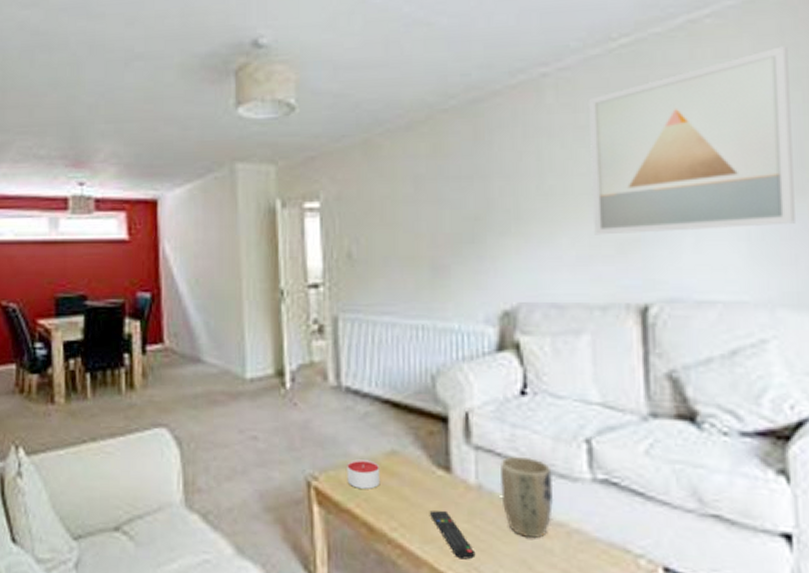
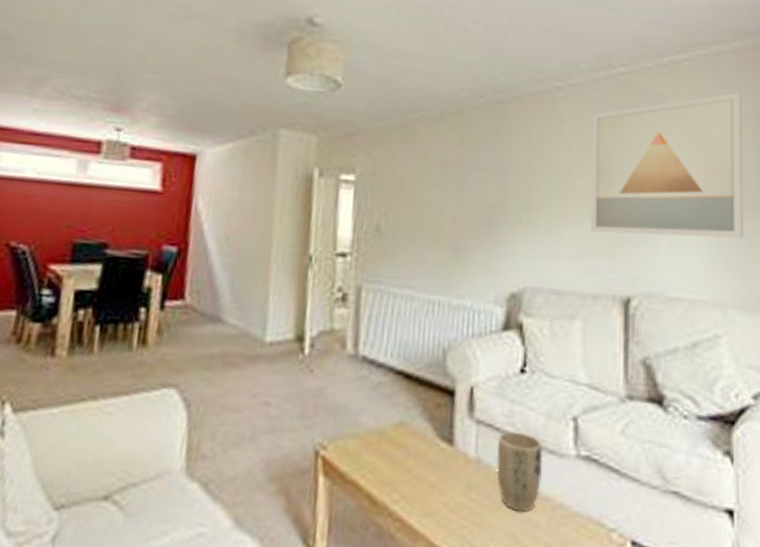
candle: present [347,459,381,489] -> none [355,429,388,460]
remote control: present [429,510,476,560] -> none [430,483,470,534]

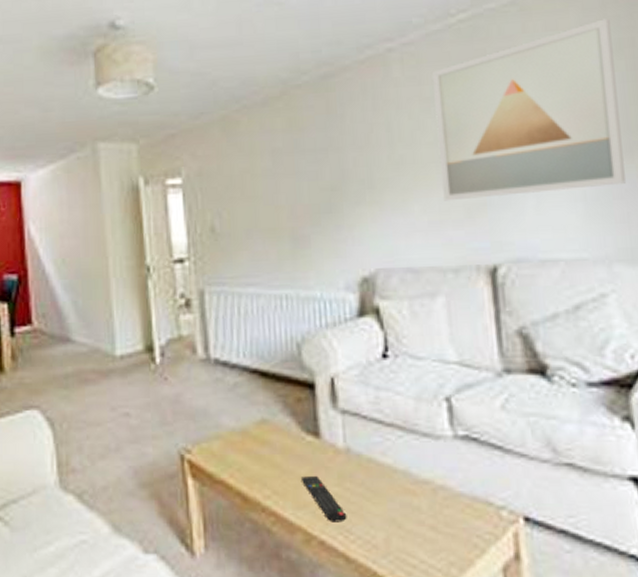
remote control: none [430,483,470,534] -> present [300,475,347,523]
plant pot: present [496,431,543,513] -> none [365,417,419,498]

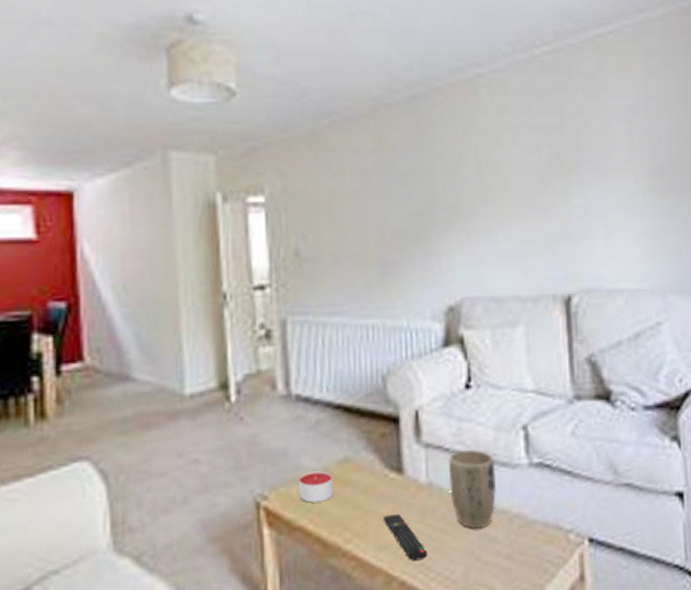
candle: none [219,430,252,459] -> present [298,471,334,503]
plant pot: none [365,417,419,498] -> present [447,449,497,530]
wall art: present [433,18,626,201] -> none [518,64,679,231]

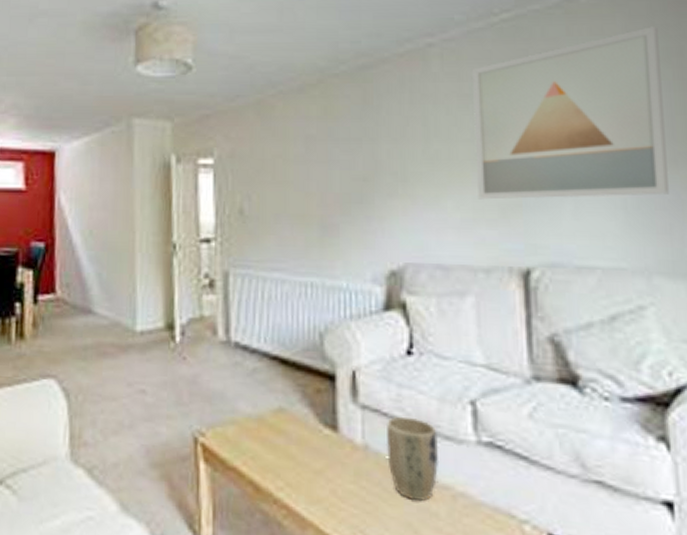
candle: present [298,471,334,503] -> none [234,416,268,447]
remote control: present [382,513,428,561] -> none [315,470,361,522]
wall art: none [518,64,679,231] -> present [472,26,669,200]

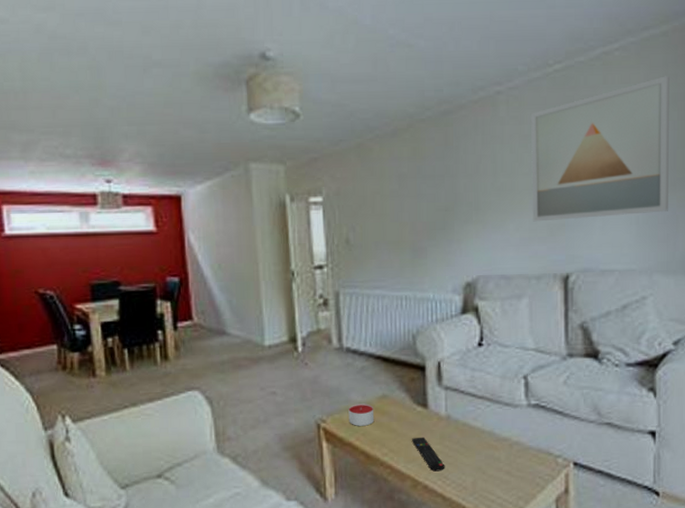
candle: none [234,416,268,447] -> present [348,404,375,426]
remote control: none [315,470,361,522] -> present [411,437,445,472]
plant pot: present [385,416,440,502] -> none [462,392,501,452]

